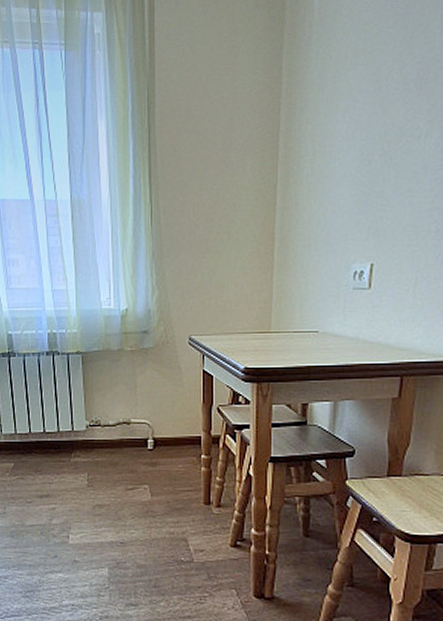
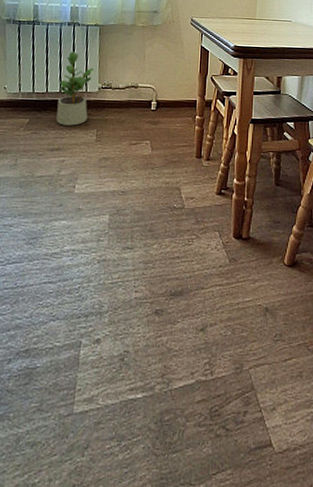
potted plant: none [42,385,80,470] -> present [56,51,94,126]

